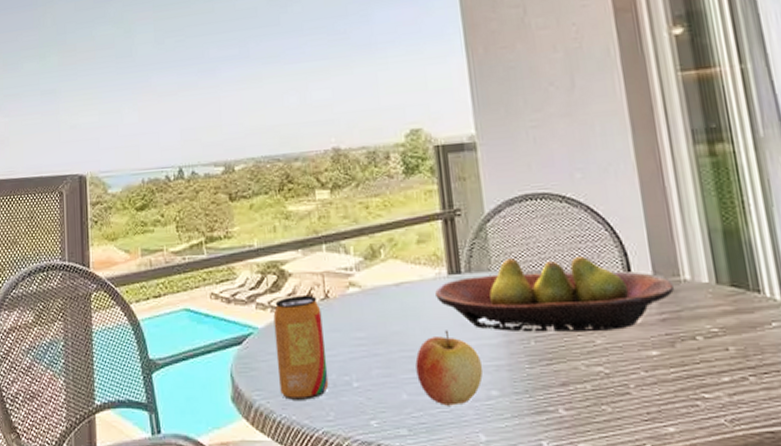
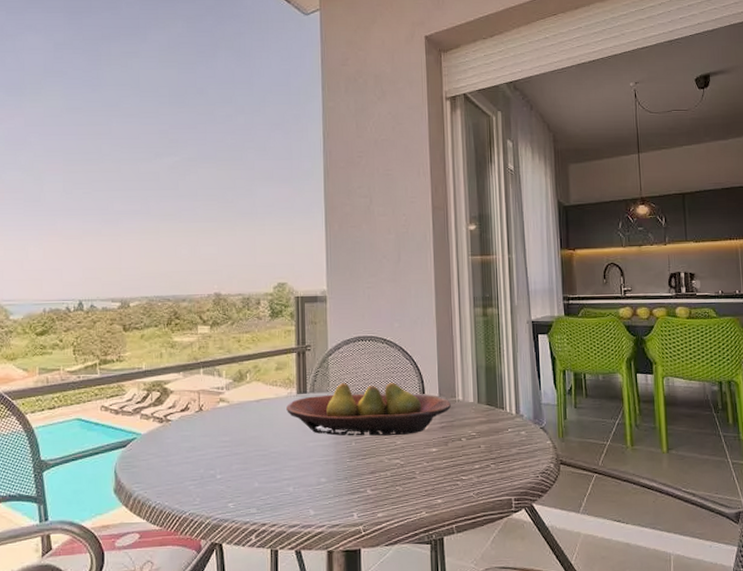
beverage can: present [273,295,329,400] -> none [155,408,197,490]
apple: present [415,330,484,406] -> none [267,435,317,490]

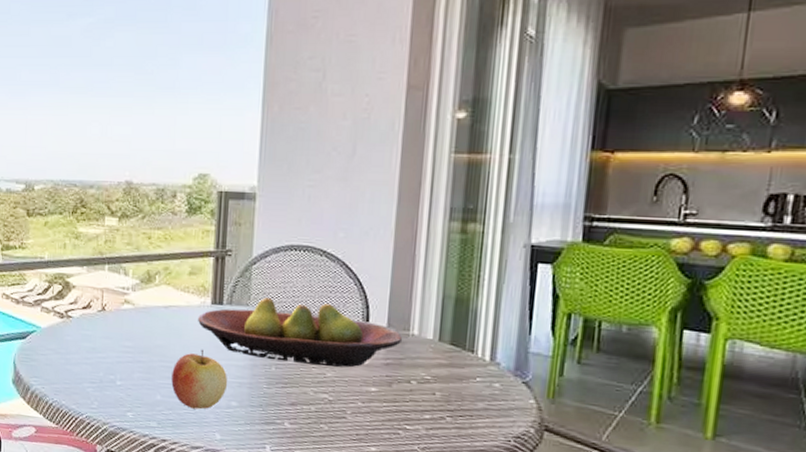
apple: none [267,435,317,490] -> present [171,349,228,410]

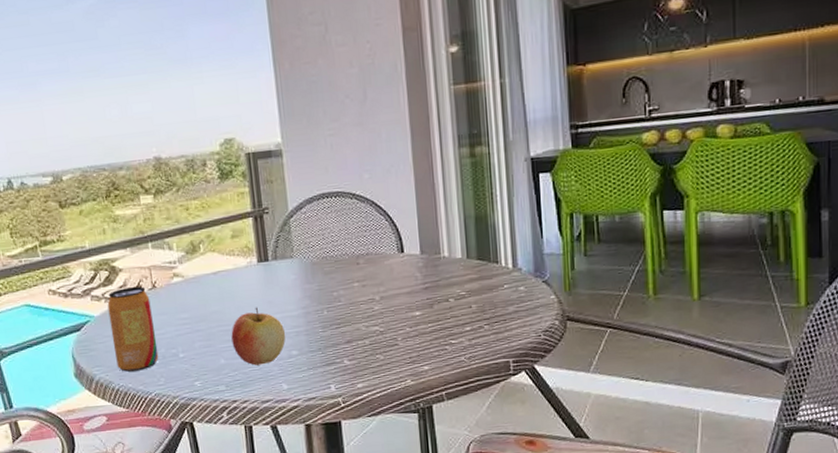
beverage can: none [54,305,97,390] -> present [107,286,159,372]
fruit bowl: present [198,298,402,368] -> none [247,242,435,305]

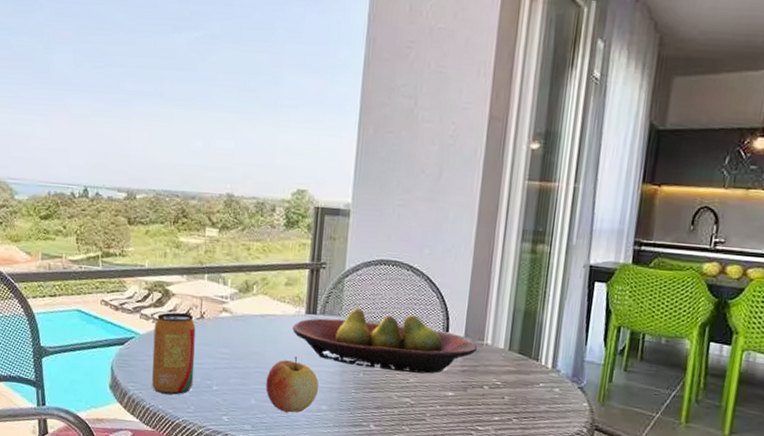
fruit bowl: none [247,242,435,305] -> present [293,308,477,374]

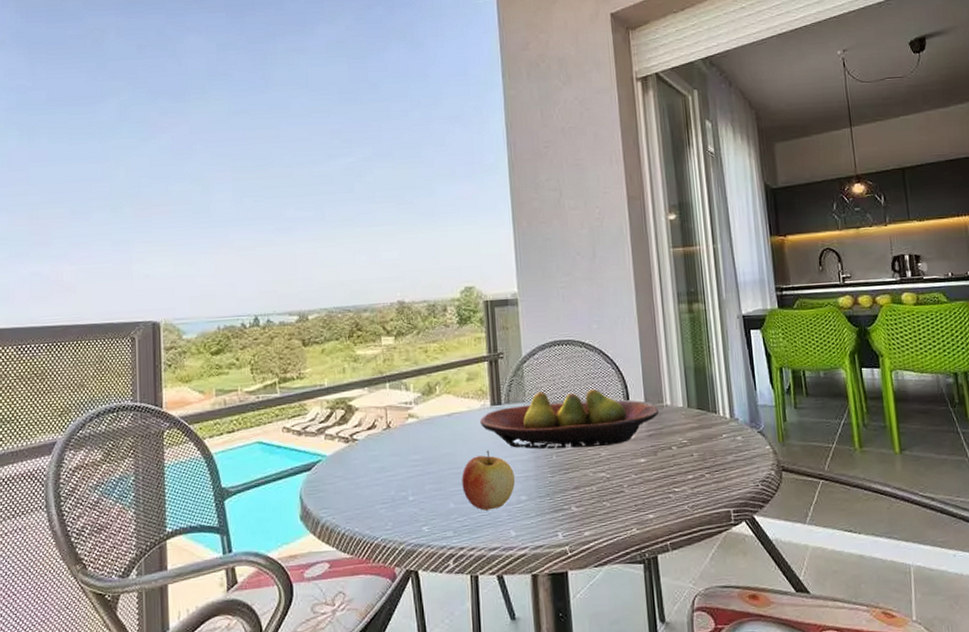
beverage can: present [152,312,196,395] -> none [340,426,388,515]

